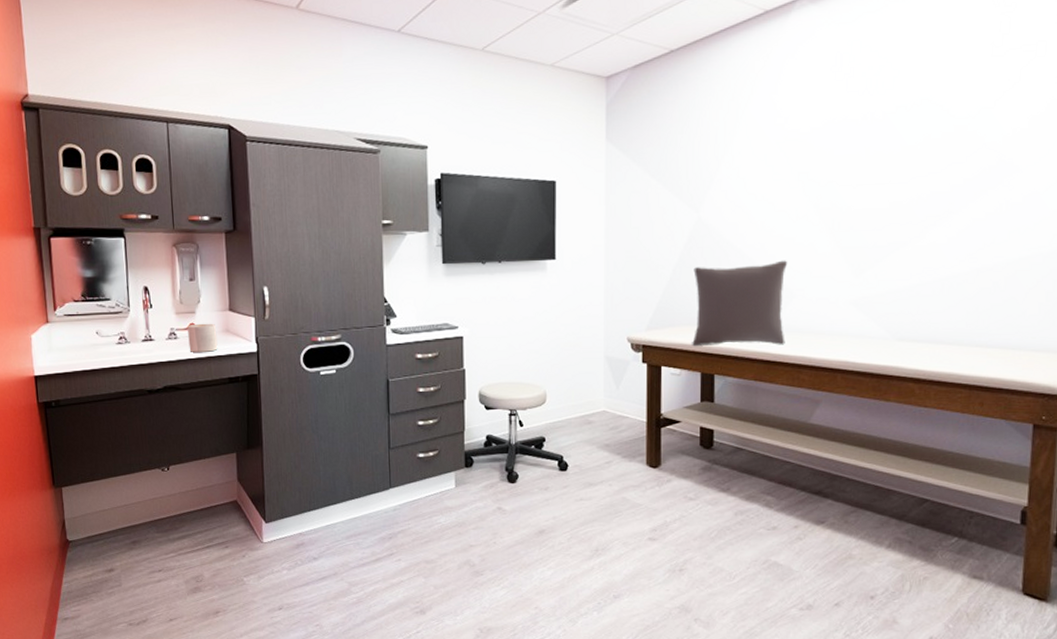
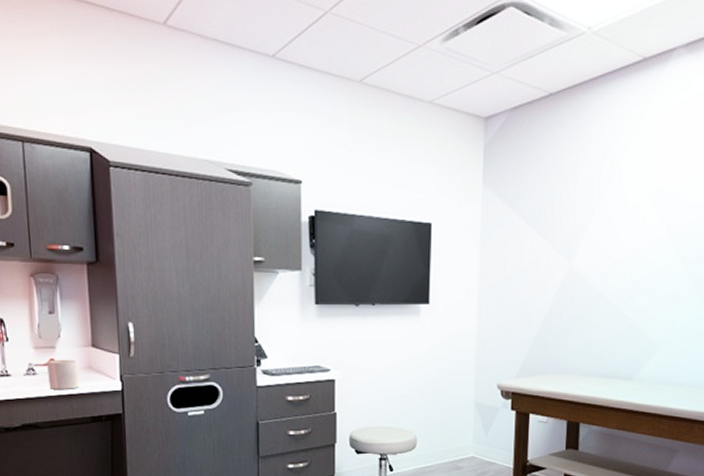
pillow: present [692,260,788,346] -> none [559,312,654,395]

